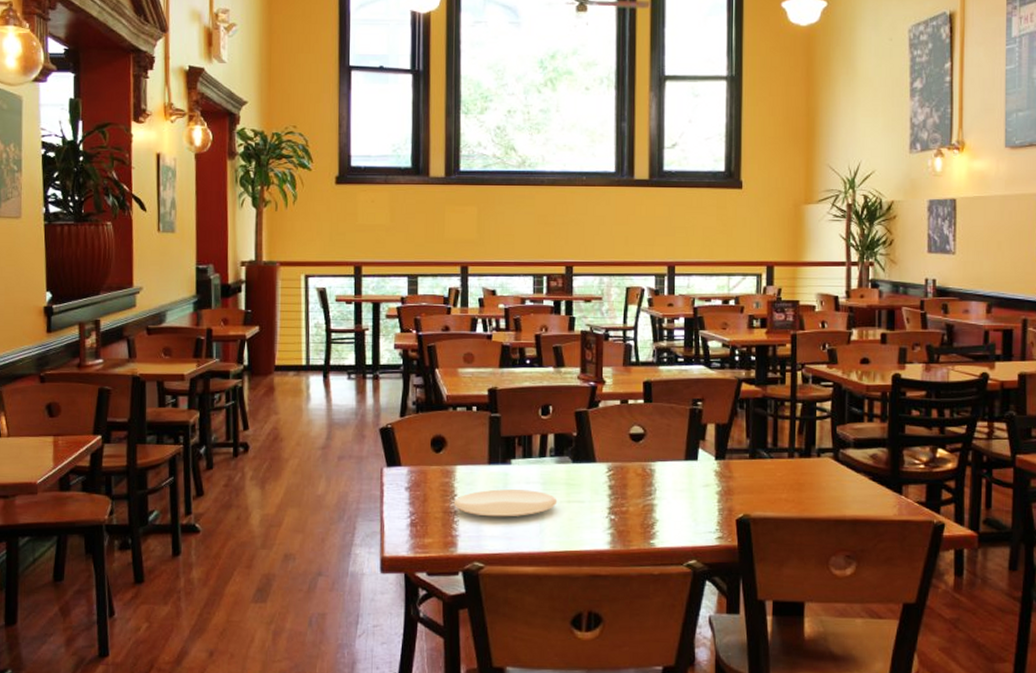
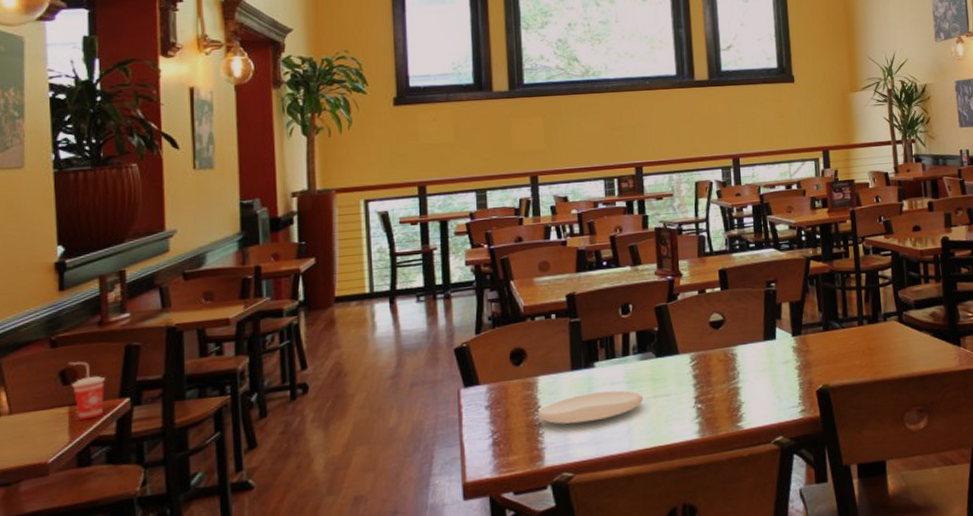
beverage cup: none [53,397,83,450] -> present [68,361,106,421]

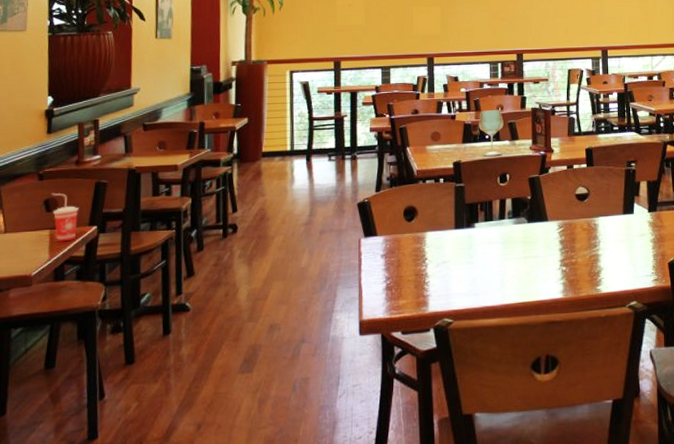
plate: present [537,390,644,425] -> none [424,249,516,276]
wine glass: none [594,231,624,286] -> present [479,109,504,156]

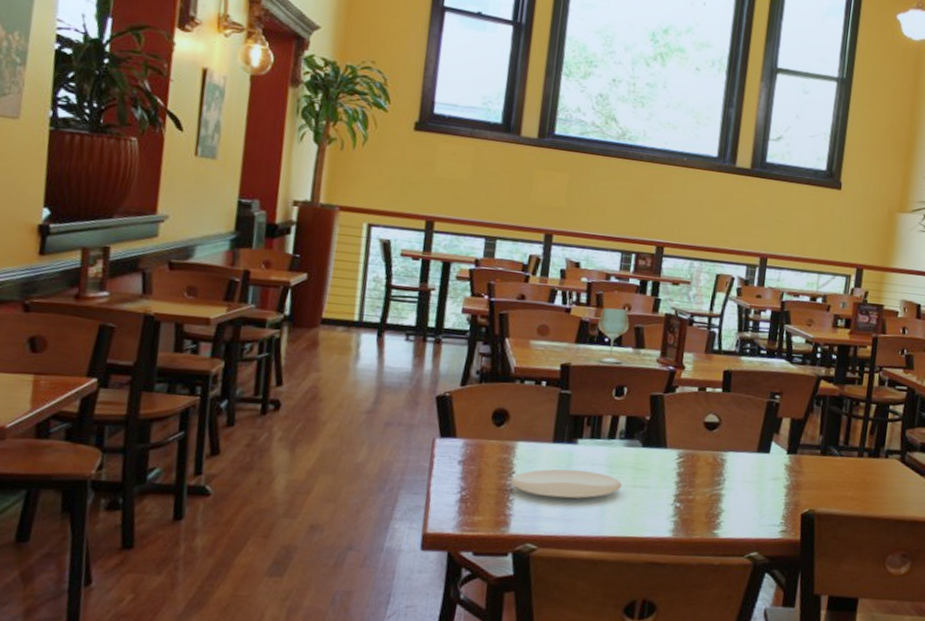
beverage cup: present [51,192,80,242] -> none [39,329,76,393]
plate: none [424,249,516,276] -> present [510,469,623,499]

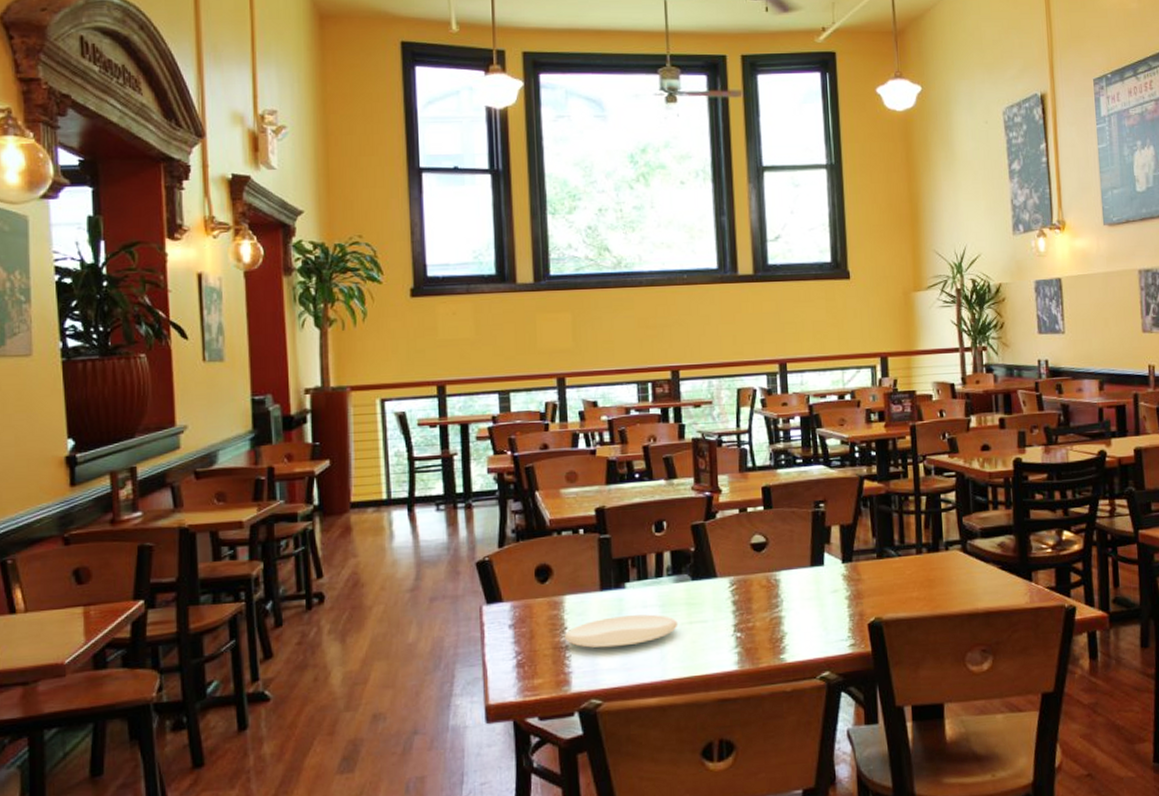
wine glass: present [598,308,629,364] -> none [626,441,658,500]

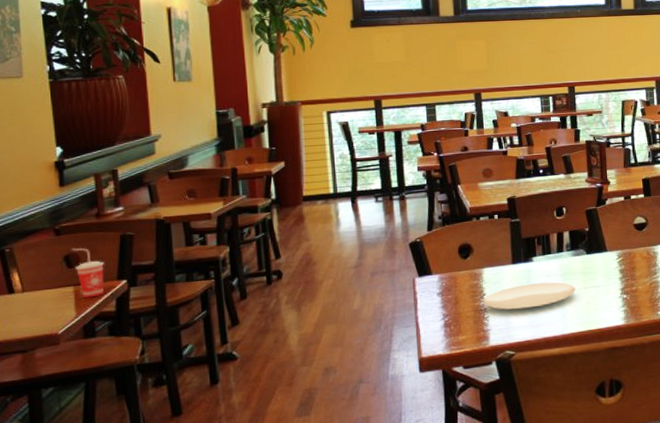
beverage cup: none [81,560,120,622] -> present [71,248,105,298]

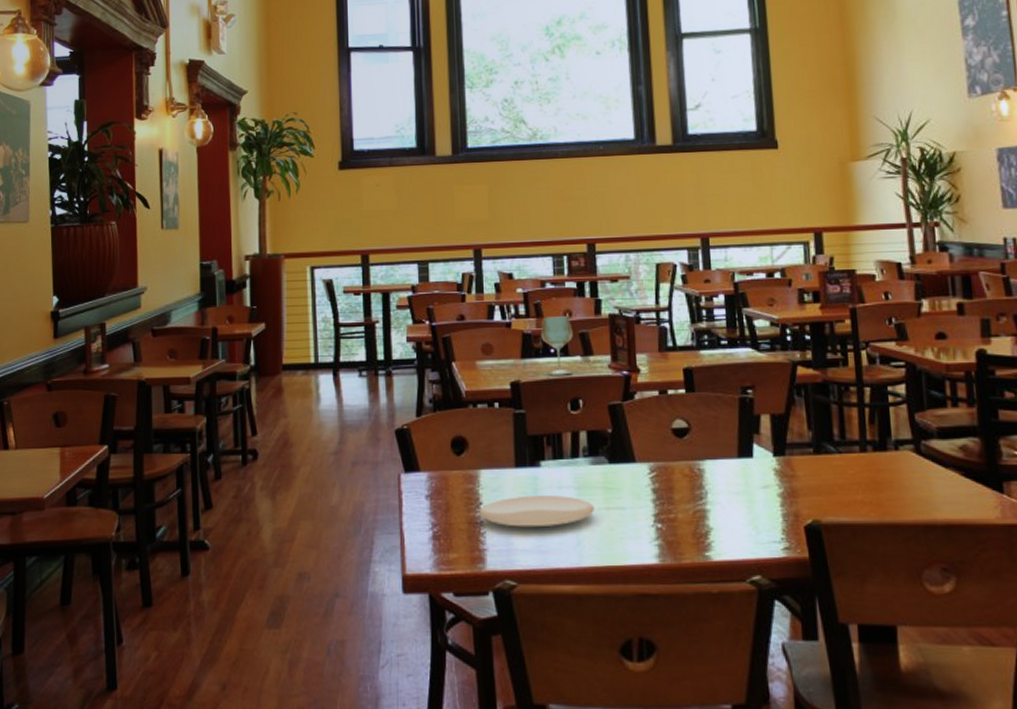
beverage cup: present [71,248,105,298] -> none [60,405,89,462]
wine glass: none [532,143,558,191] -> present [541,315,573,376]

